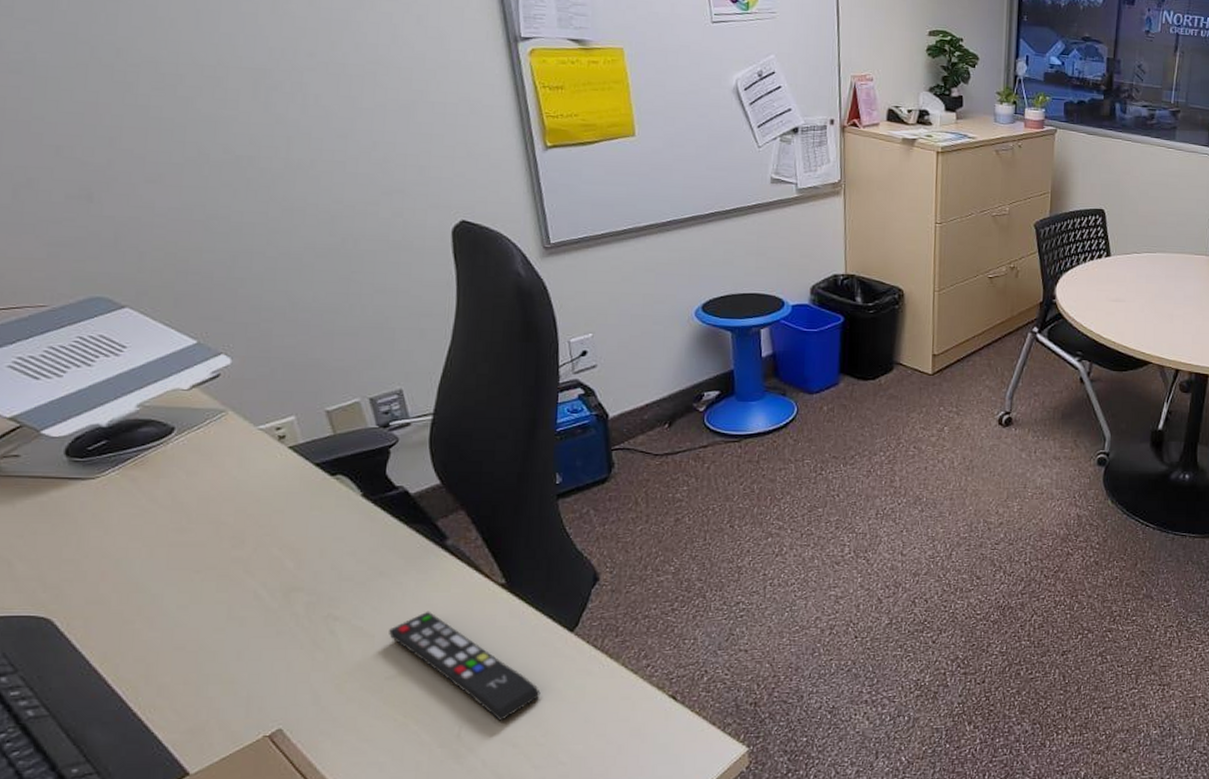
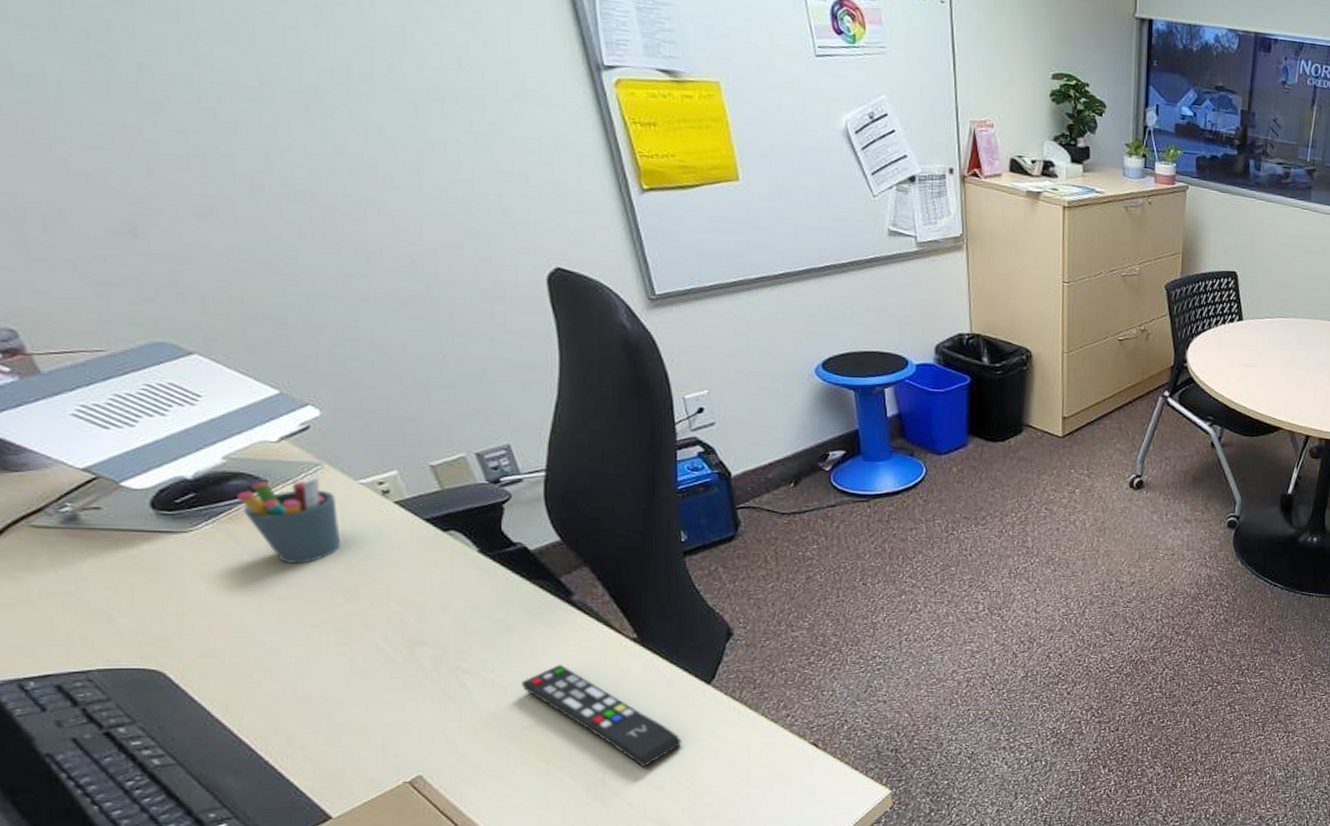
pen holder: none [145,423,236,509] -> present [237,476,341,564]

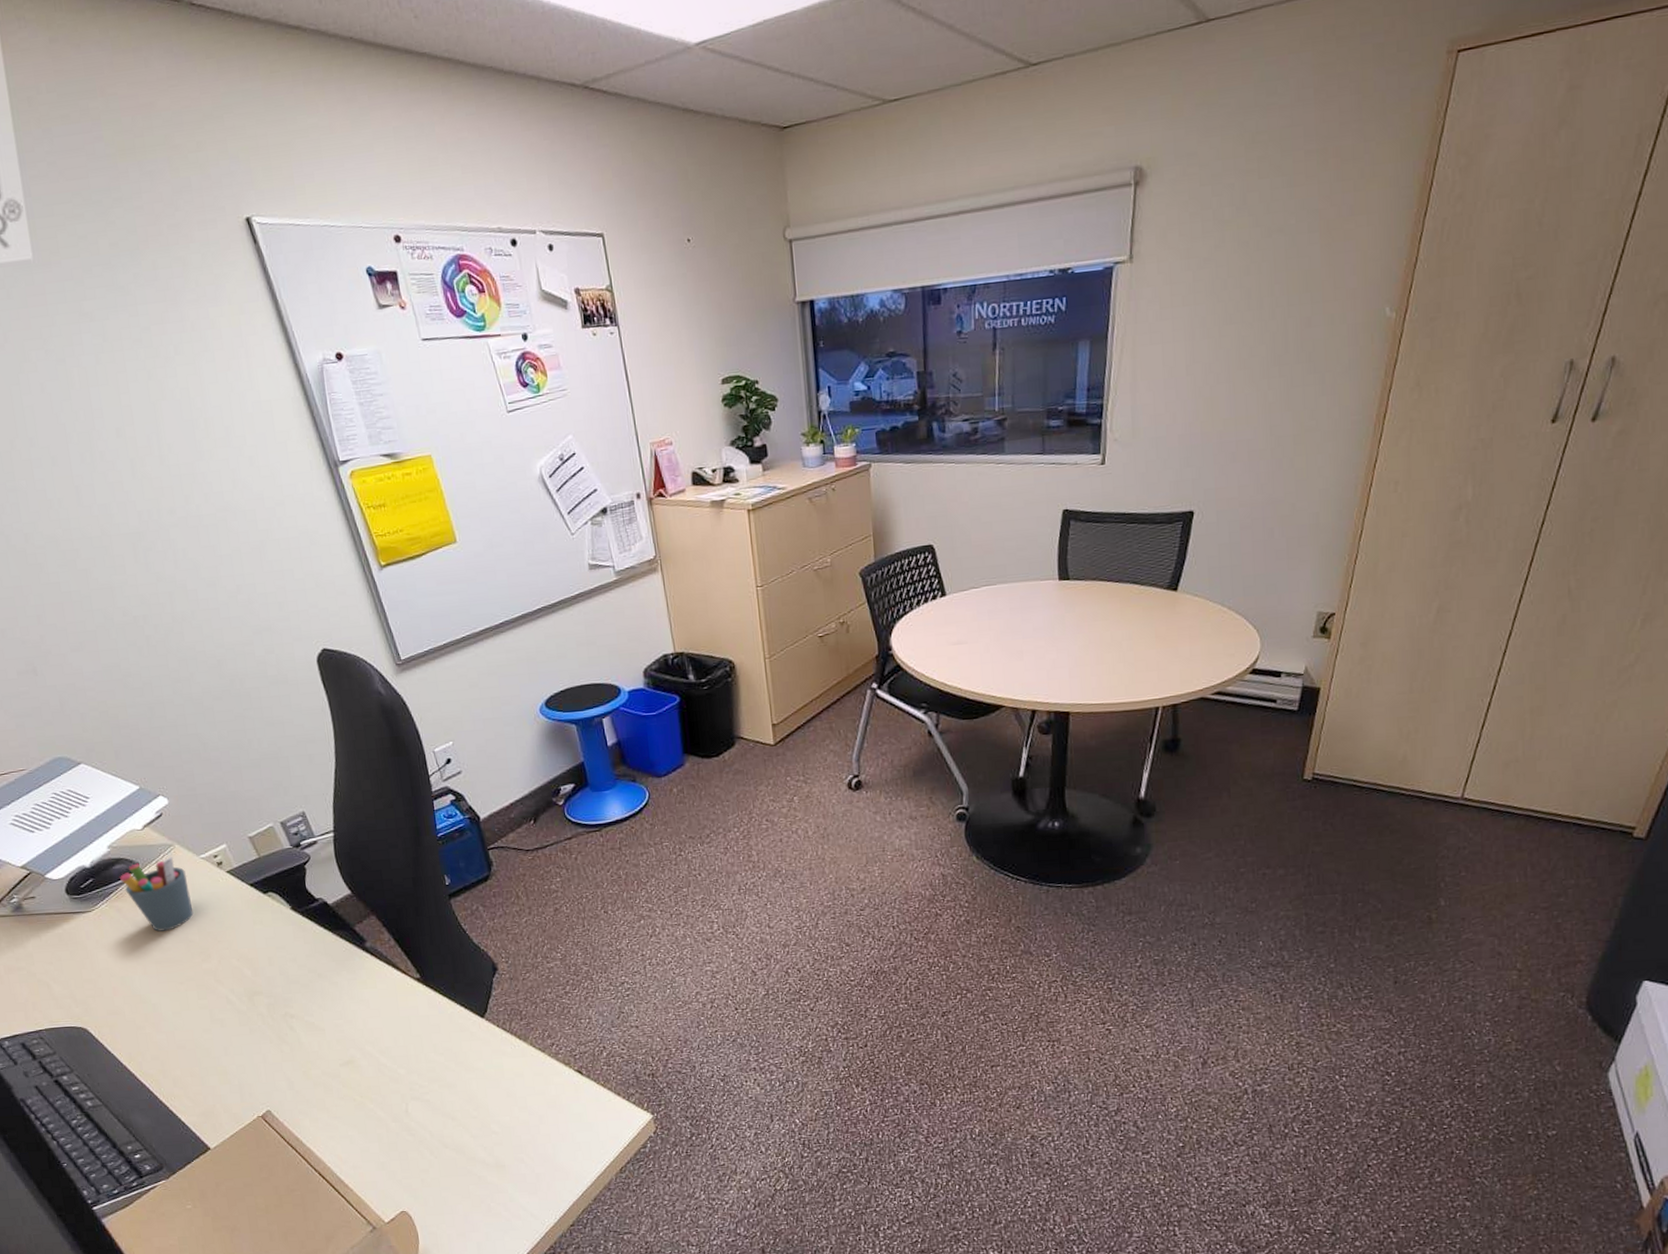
remote control: present [522,664,682,768] -> none [335,1005,467,1099]

